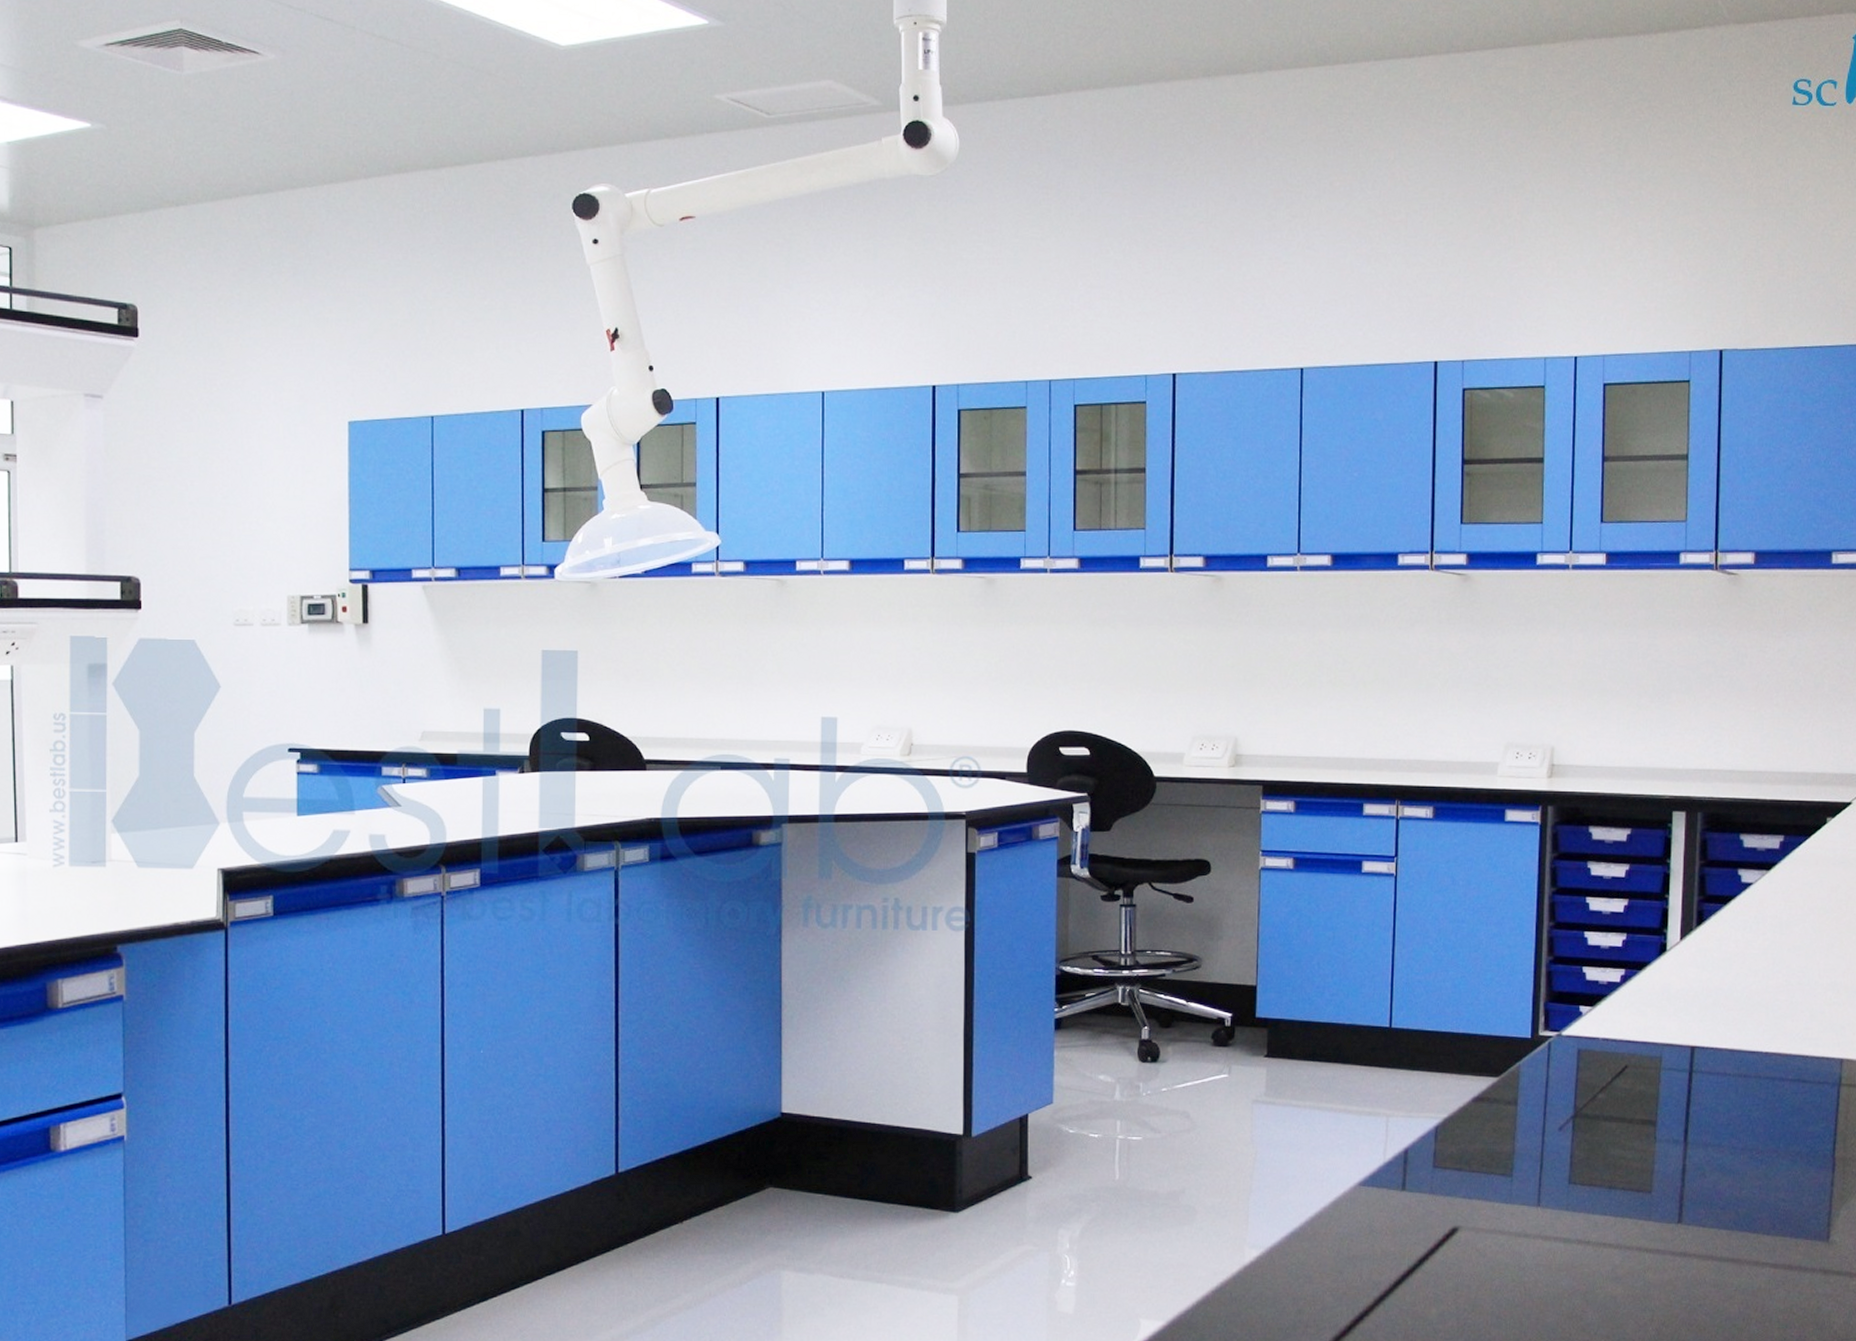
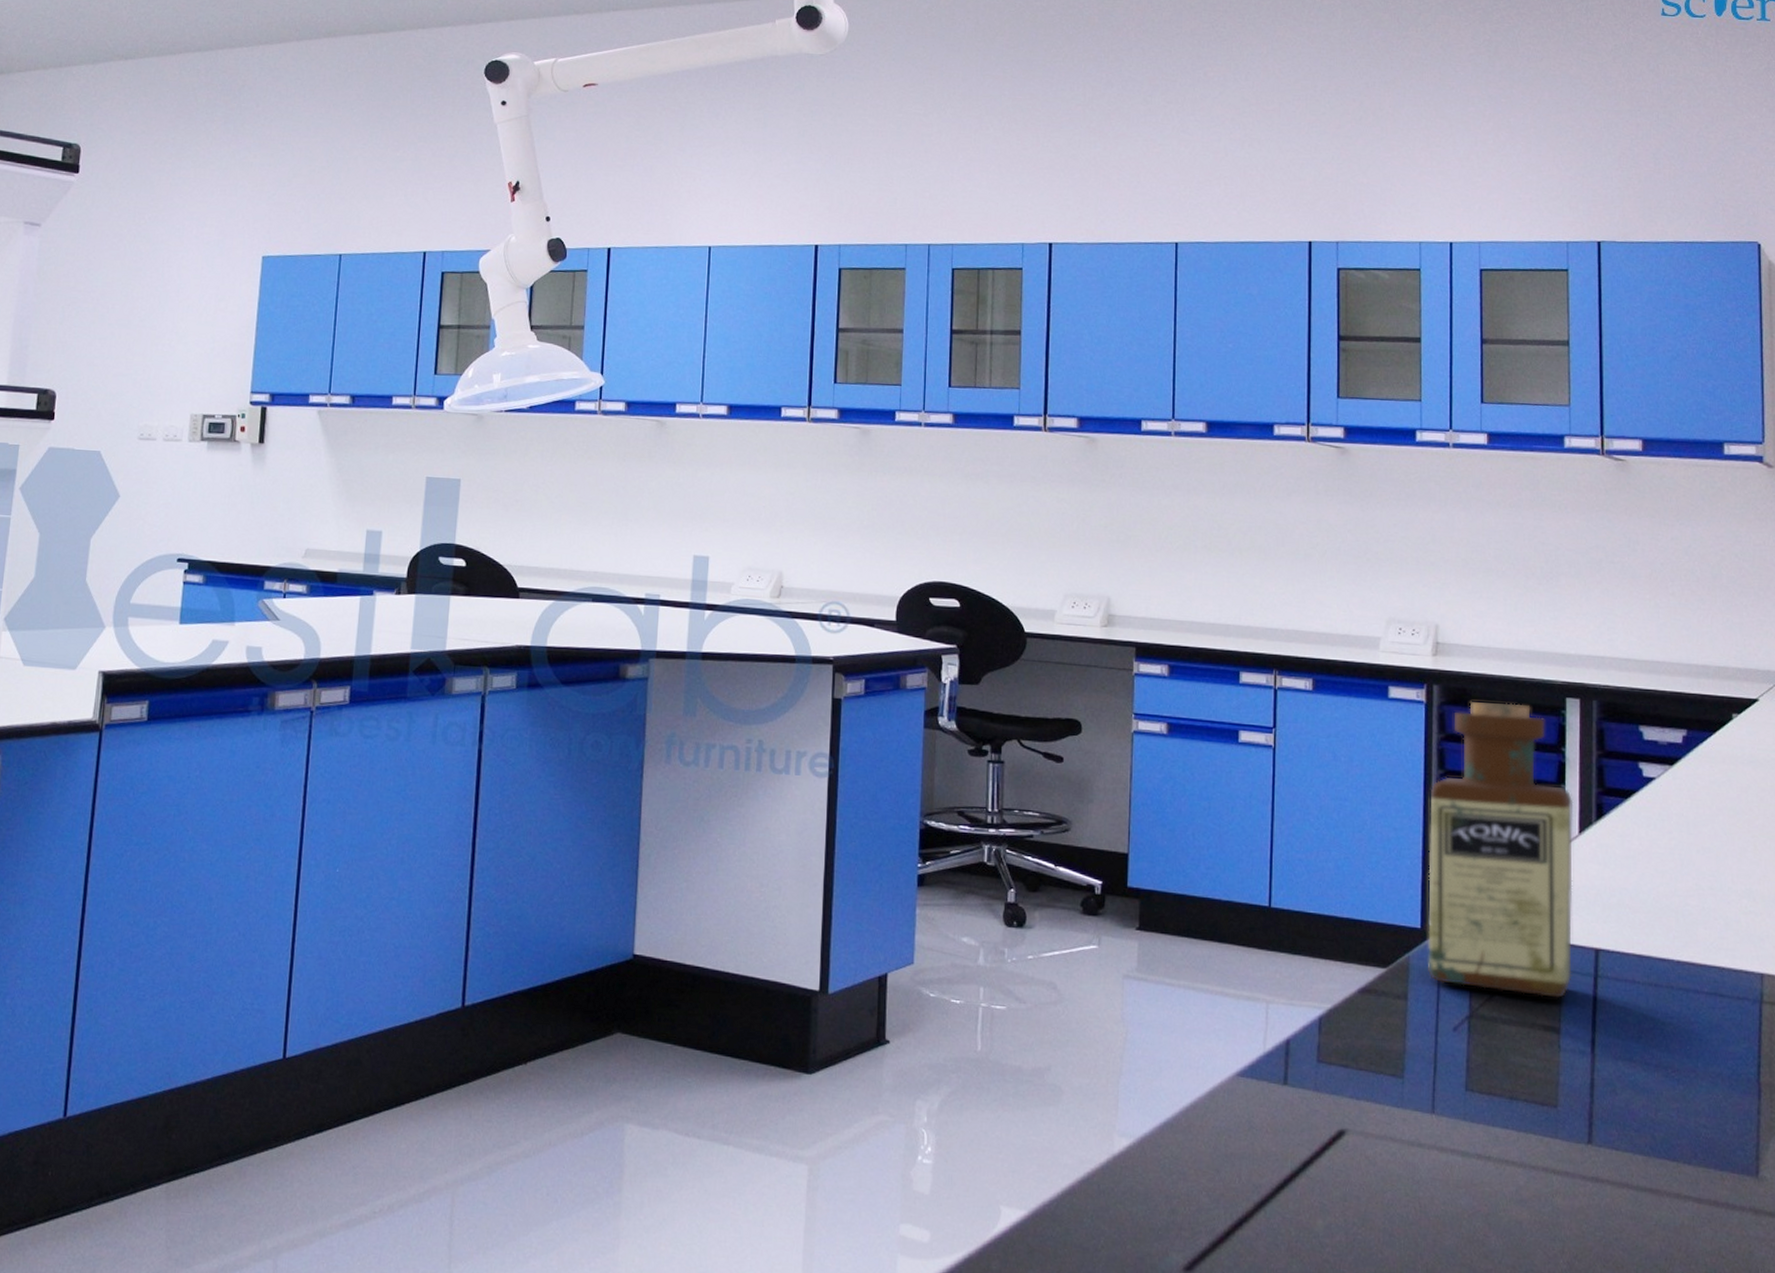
bottle: none [1537,819,1676,1094] -> present [1428,701,1574,998]

